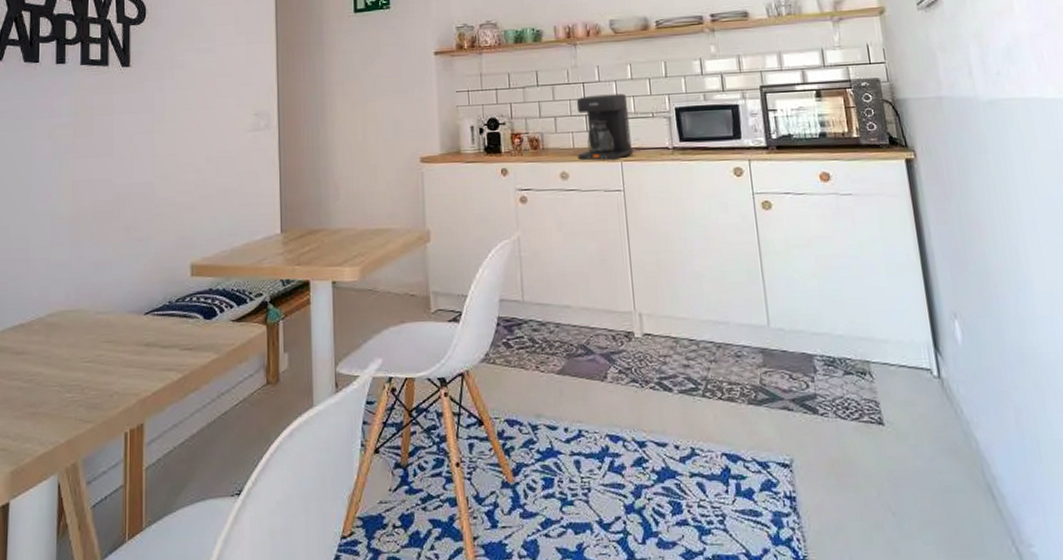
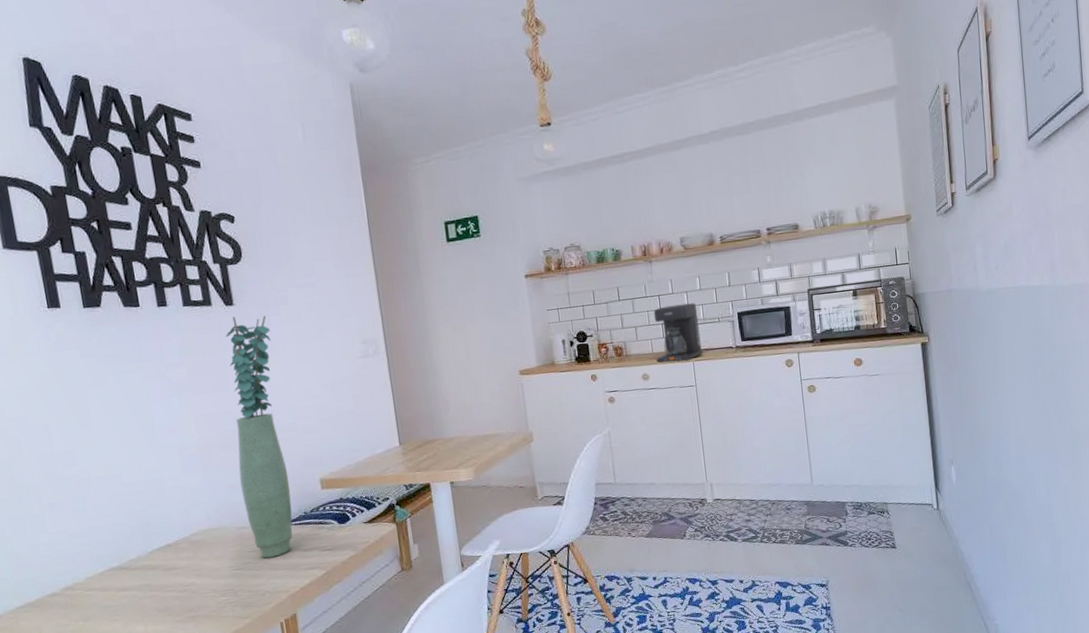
vase: none [107,78,162,352] -> present [225,316,293,559]

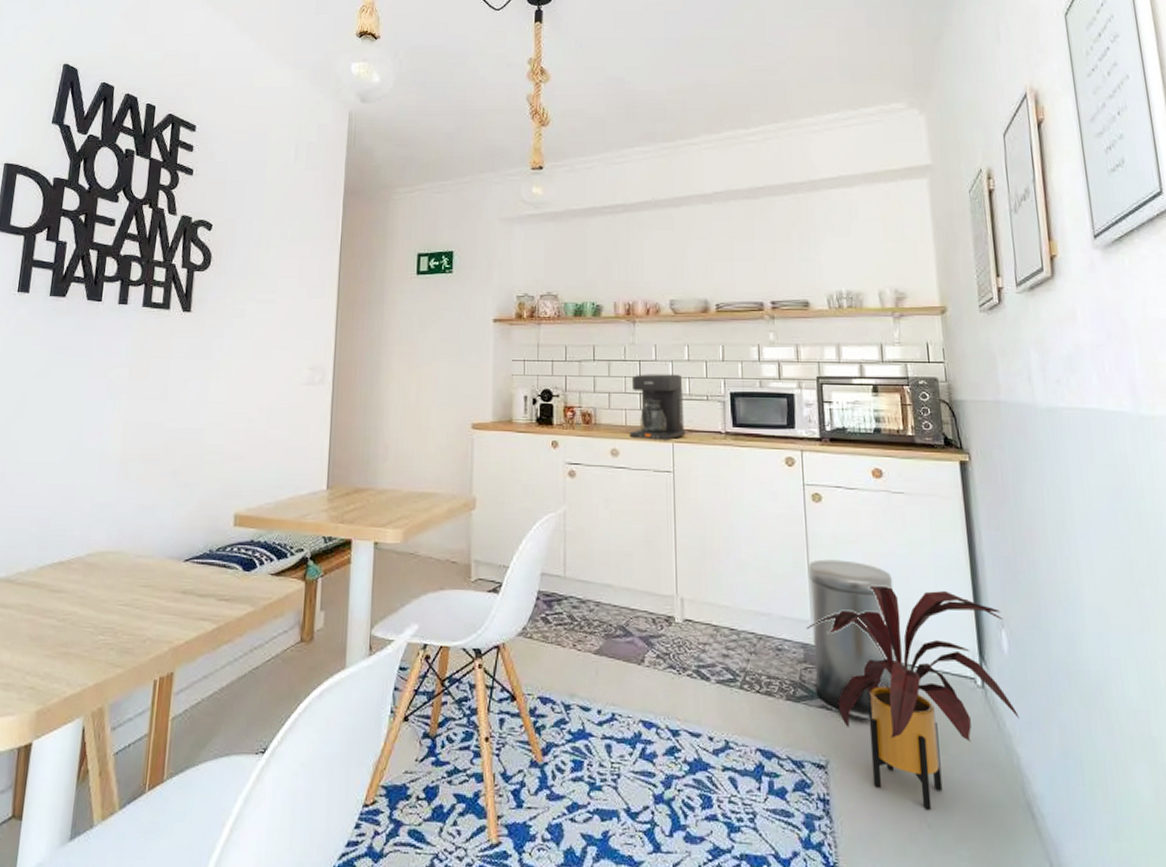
vase: present [225,316,293,559] -> none [149,323,220,598]
pedal bin: none [807,433,875,547] -> present [807,559,896,720]
house plant: none [808,445,963,600] -> present [806,585,1020,811]

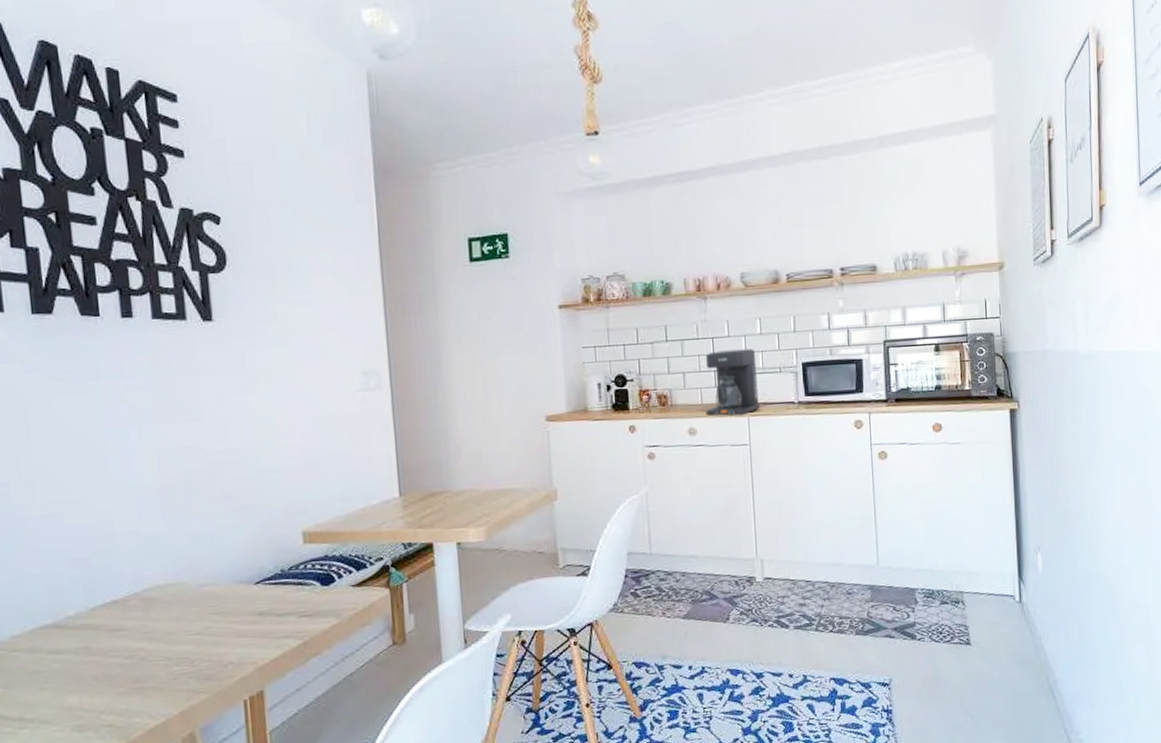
house plant: present [806,585,1020,811] -> none [873,526,1048,706]
pedal bin: present [807,559,896,720] -> none [874,509,950,642]

